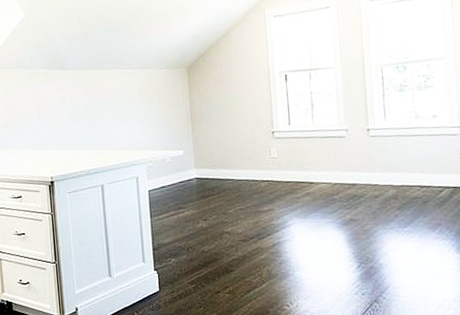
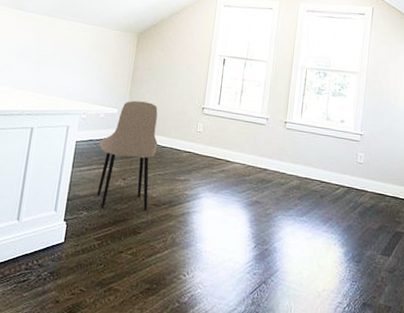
dining chair: none [172,137,235,253] -> present [97,100,158,212]

